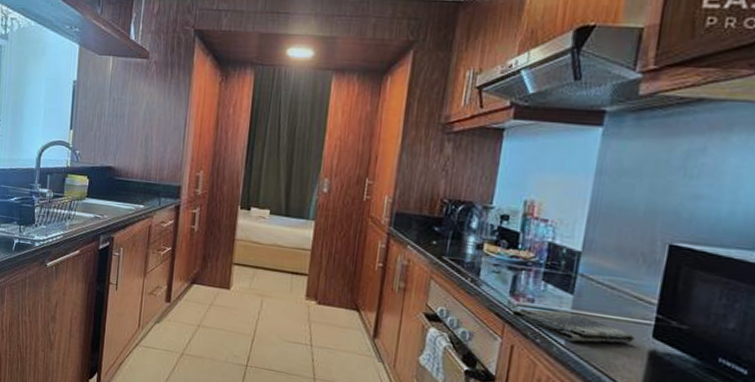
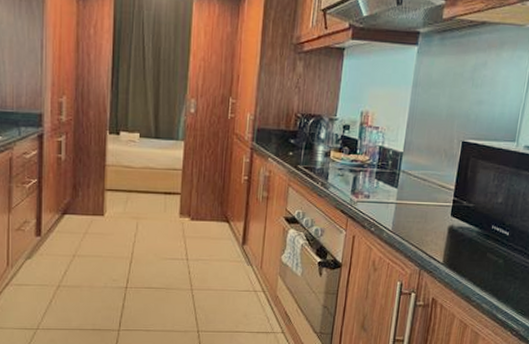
dish towel: present [511,308,635,344] -> none [353,202,440,227]

